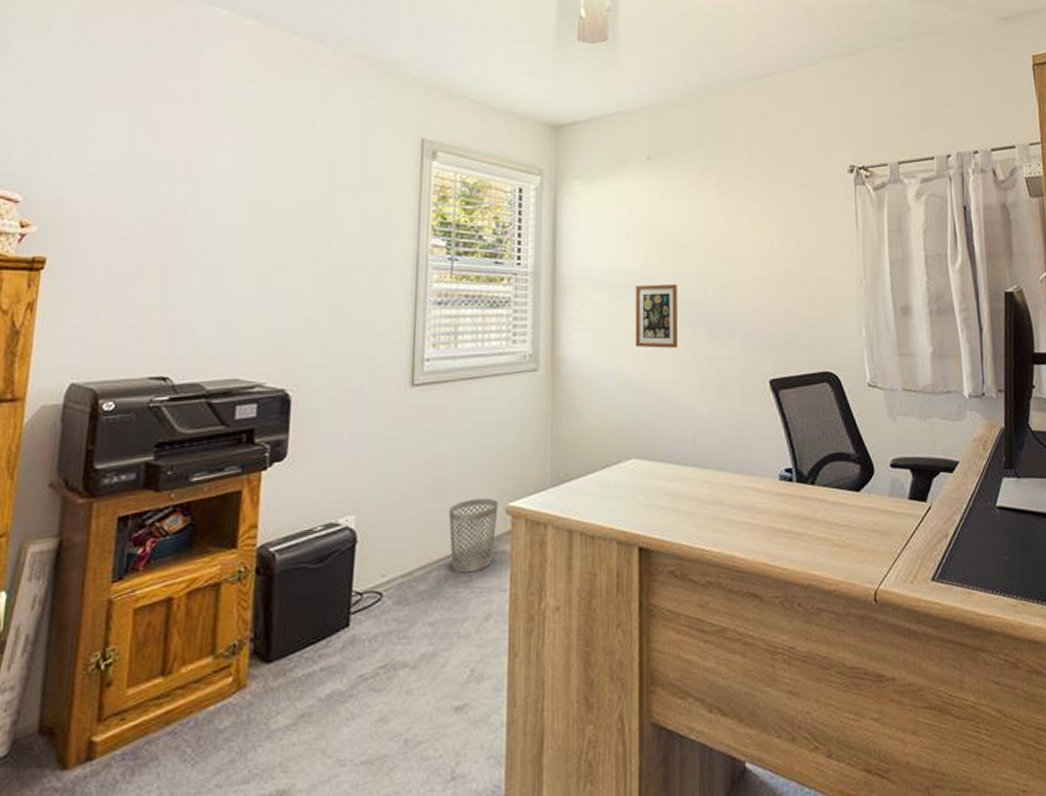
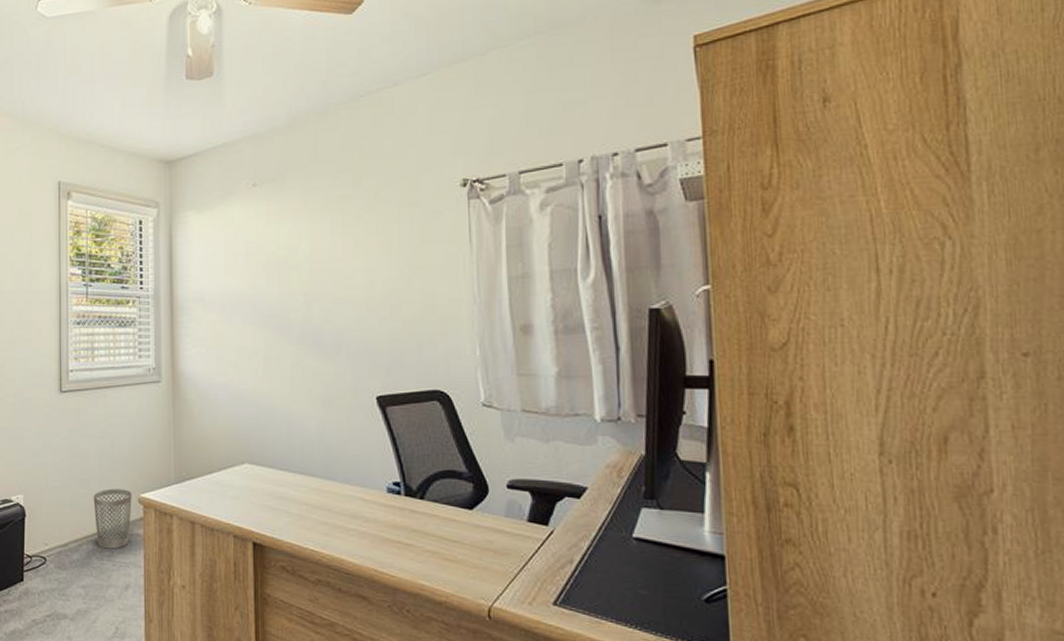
picture frame: present [635,284,678,348] -> none [244,304,285,364]

